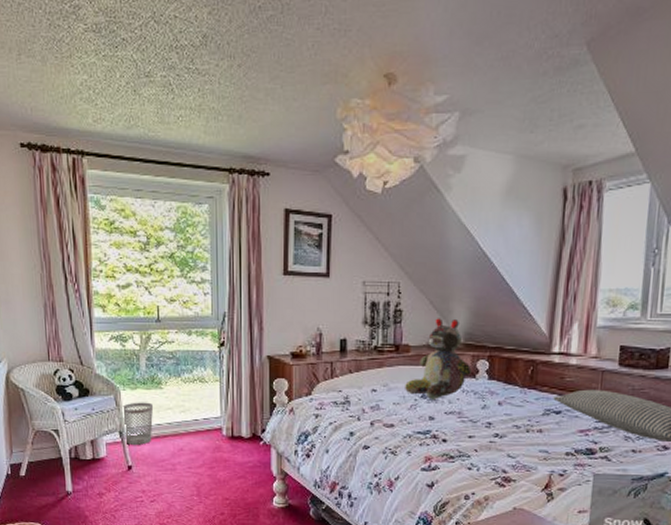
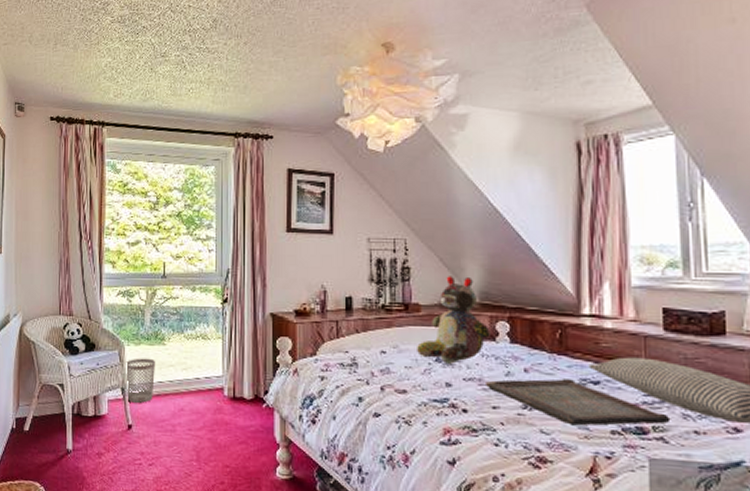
serving tray: none [464,410,615,450] -> present [486,379,671,426]

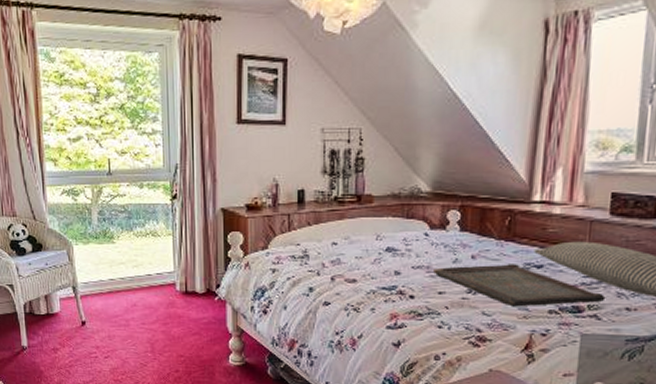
wastebasket: present [125,358,156,403] -> none [74,257,106,300]
stuffed bear: present [417,276,490,364] -> none [368,166,441,253]

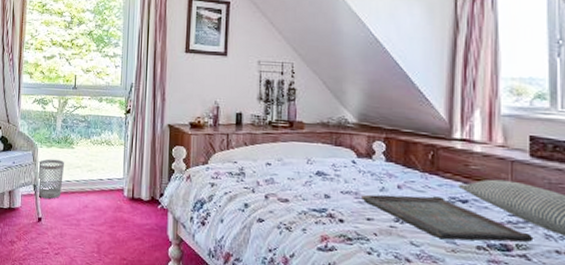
wastebasket: none [74,257,106,300] -> present [37,159,65,199]

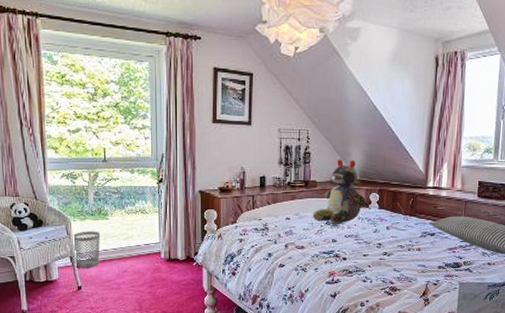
stuffed bear: none [299,98,368,178] -> present [313,159,366,225]
serving tray: present [362,194,534,243] -> none [360,233,475,264]

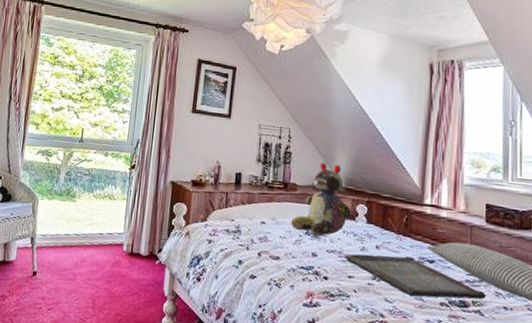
wastebasket: present [72,231,101,268] -> none [35,211,66,253]
serving tray: none [360,233,475,264] -> present [344,253,487,300]

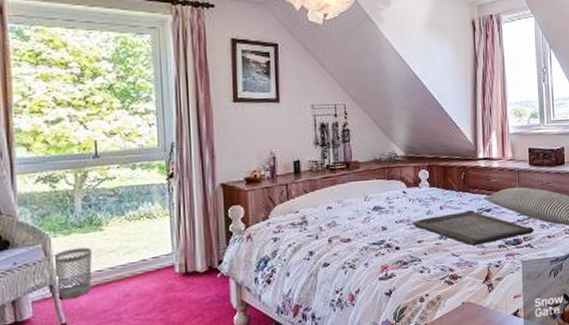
wastebasket: none [35,211,66,253] -> present [52,247,93,299]
stuffed bear: present [291,162,352,237] -> none [358,135,415,211]

